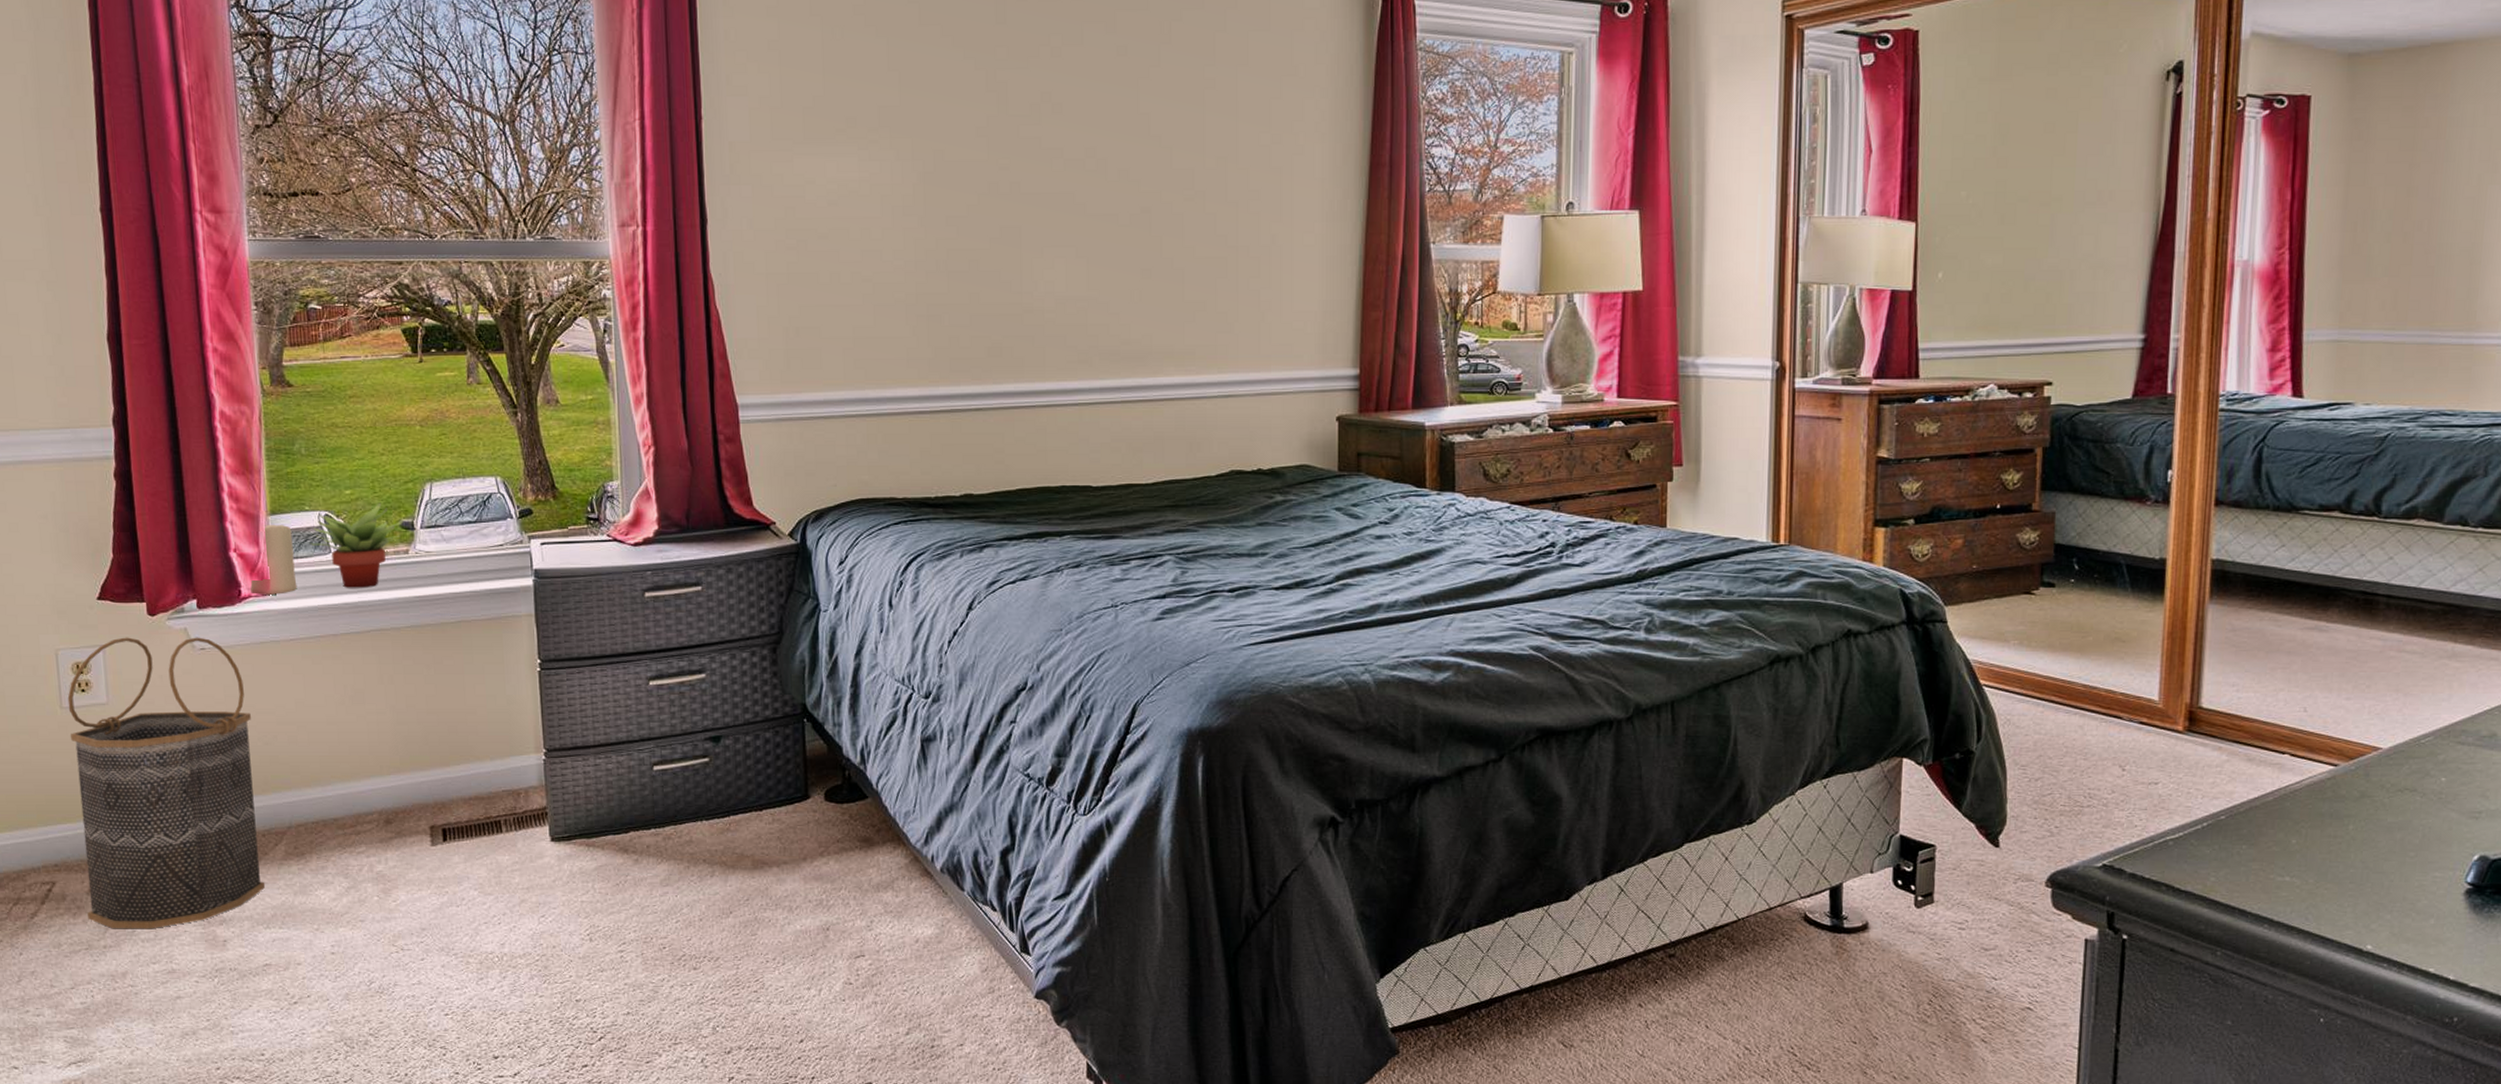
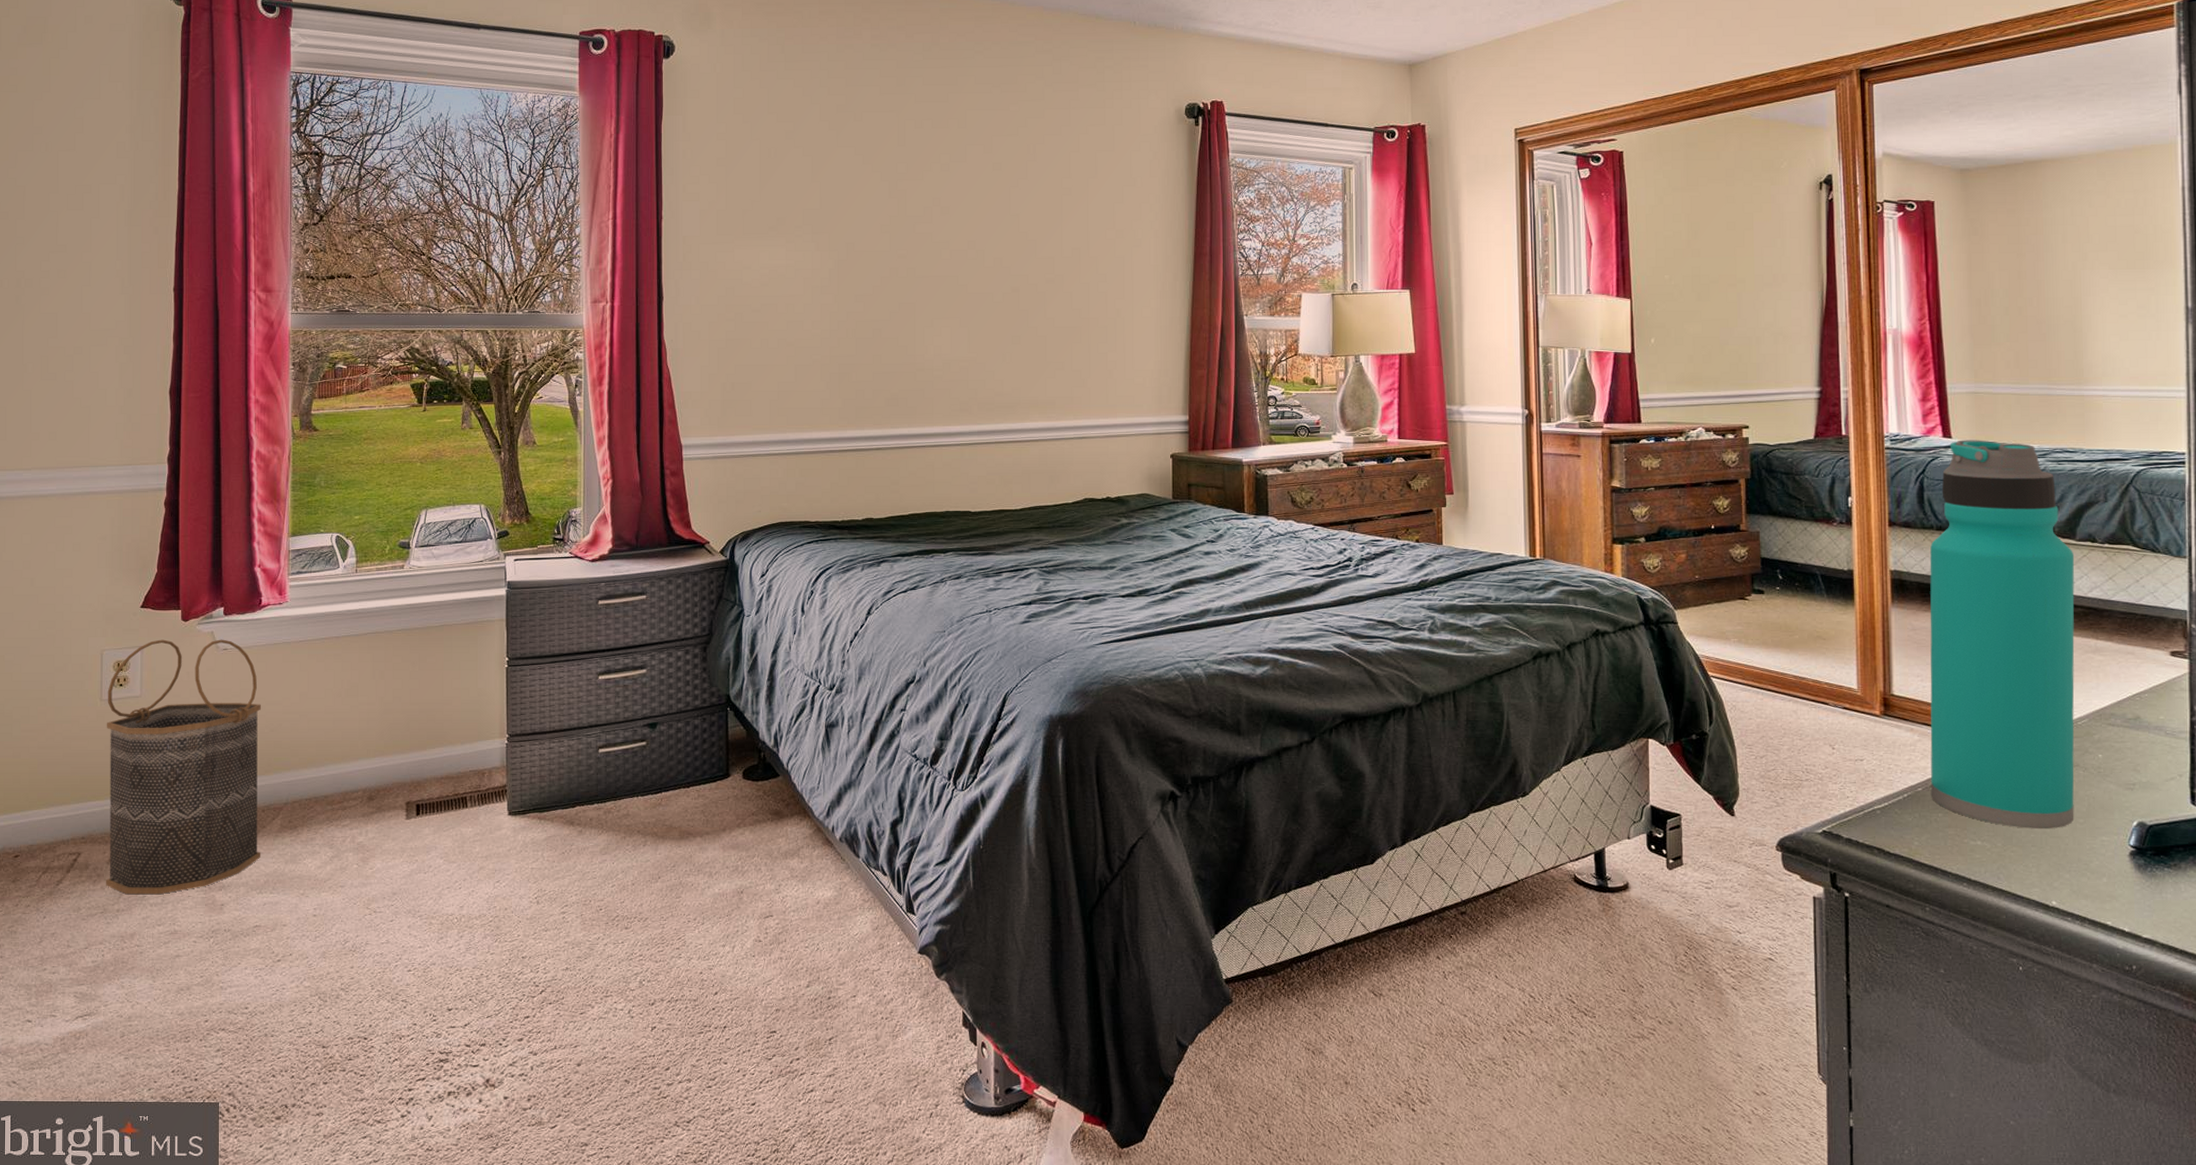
candle: present [250,524,297,595] -> none [270,544,309,603]
succulent plant: present [309,502,403,589] -> none [322,526,401,598]
water bottle: none [2235,399,2440,864] -> present [1930,440,2075,830]

